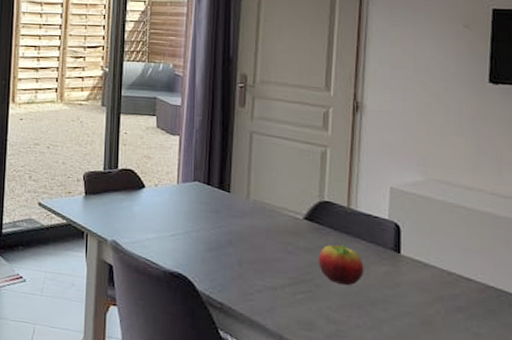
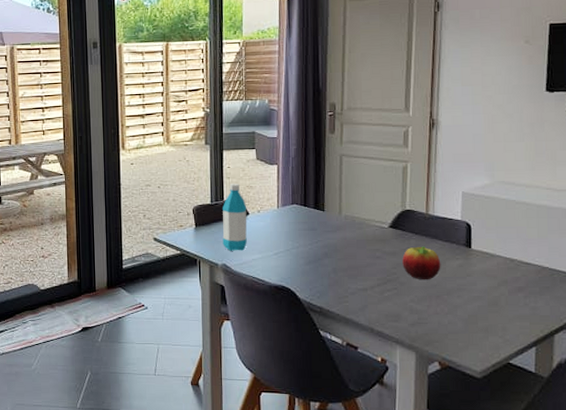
water bottle: none [114,150,143,228] -> present [222,183,247,251]

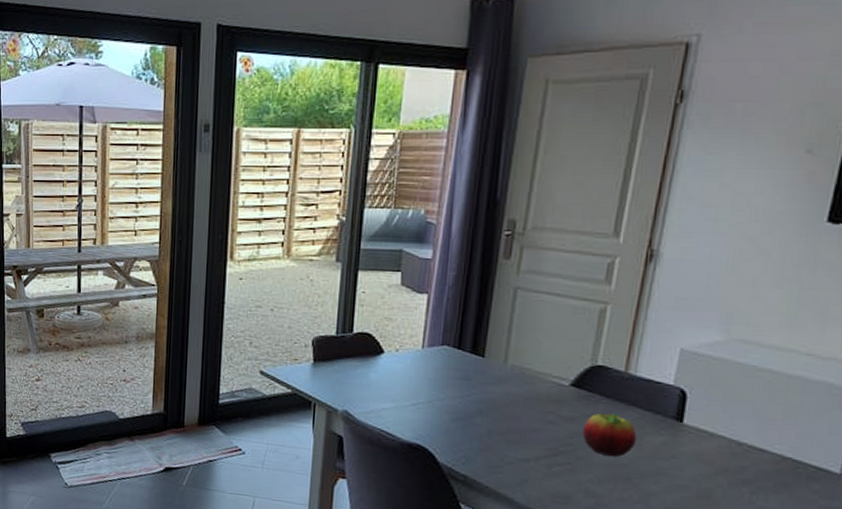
water bottle: present [222,183,247,251] -> none [346,312,382,397]

